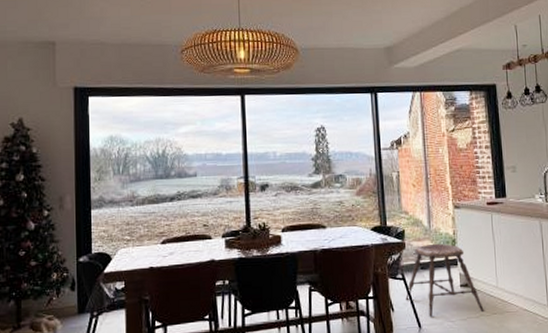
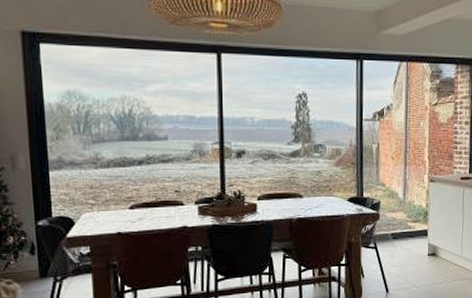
stool: present [405,244,484,317] -> none [376,216,447,283]

